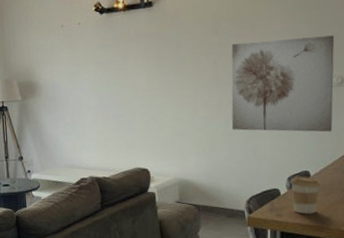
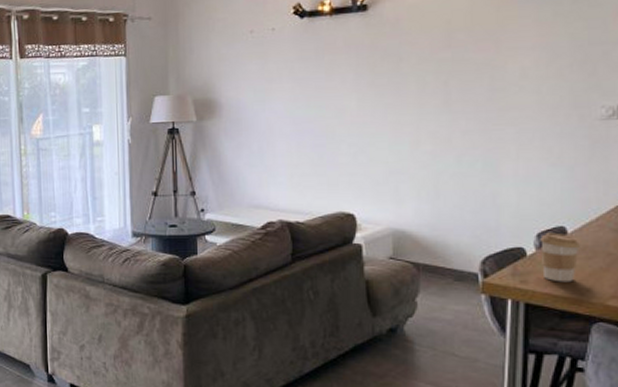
wall art: present [231,35,335,132] -> none [465,54,605,178]

